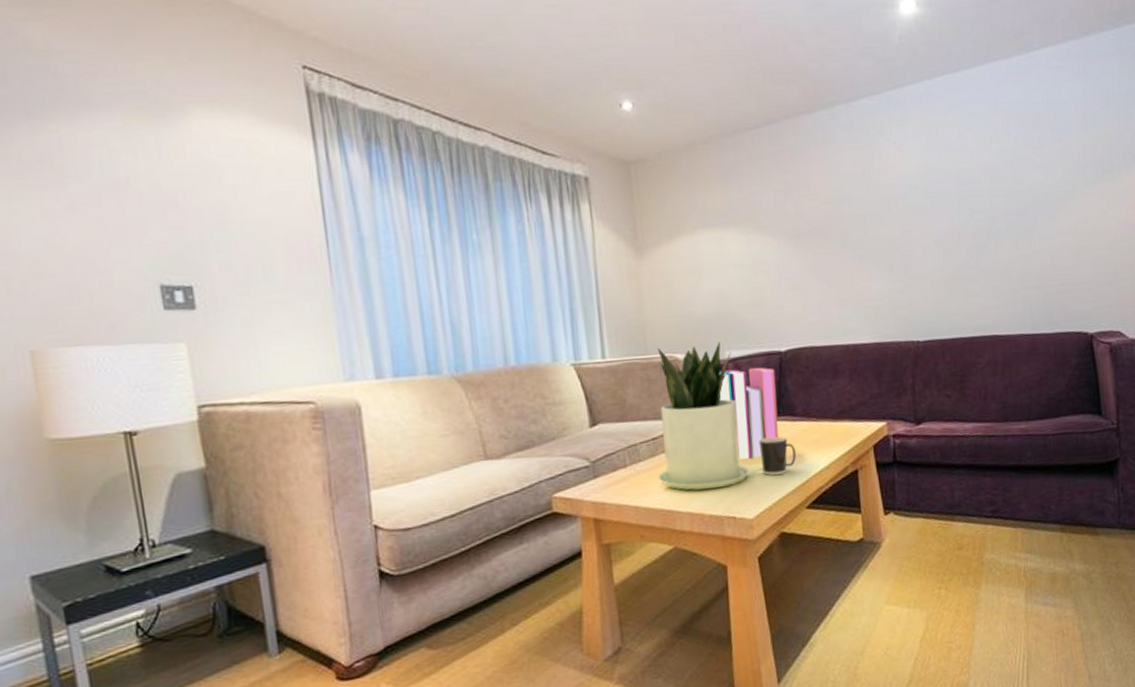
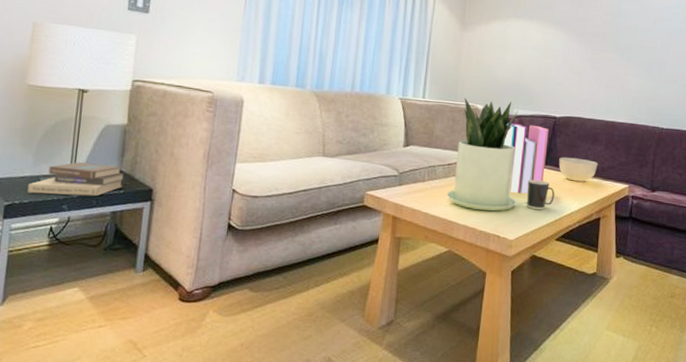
books: none [89,525,222,585] -> present [27,162,125,197]
bowl: none [794,399,845,431] -> present [559,157,598,182]

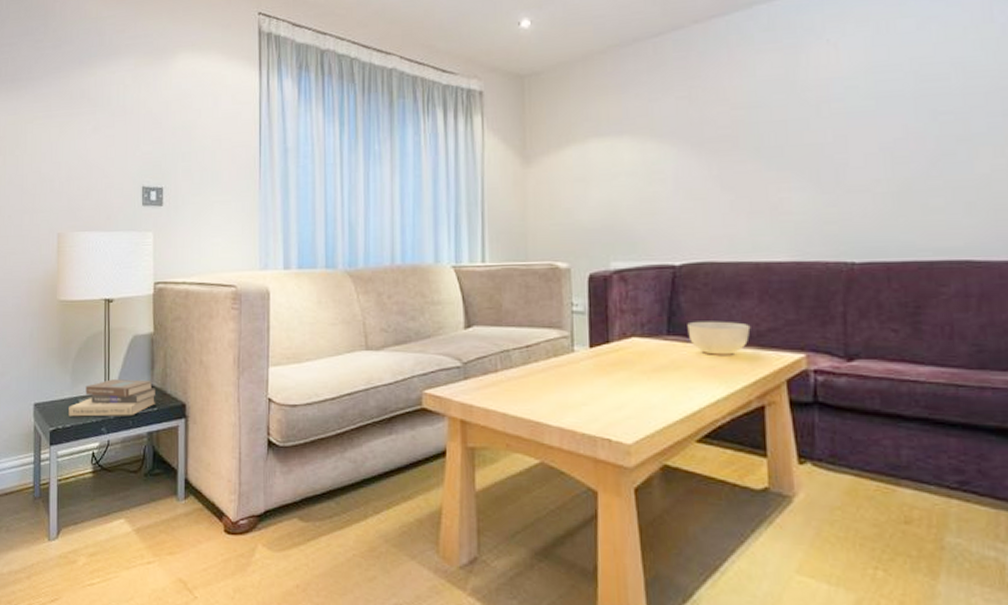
planter: present [447,97,518,212] -> none [529,252,631,406]
books: present [503,123,549,194] -> none [601,280,668,379]
mug: present [526,179,555,211] -> none [643,357,687,401]

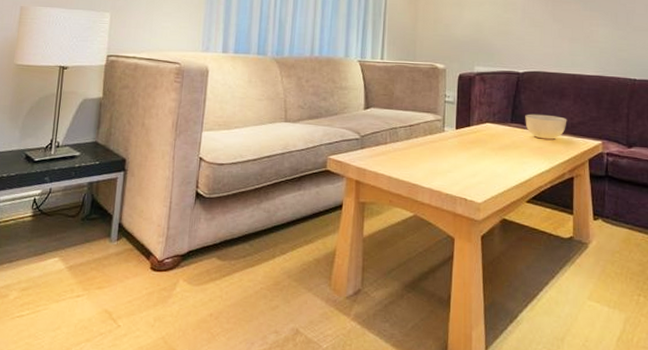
books: present [69,379,157,417] -> none [14,135,100,168]

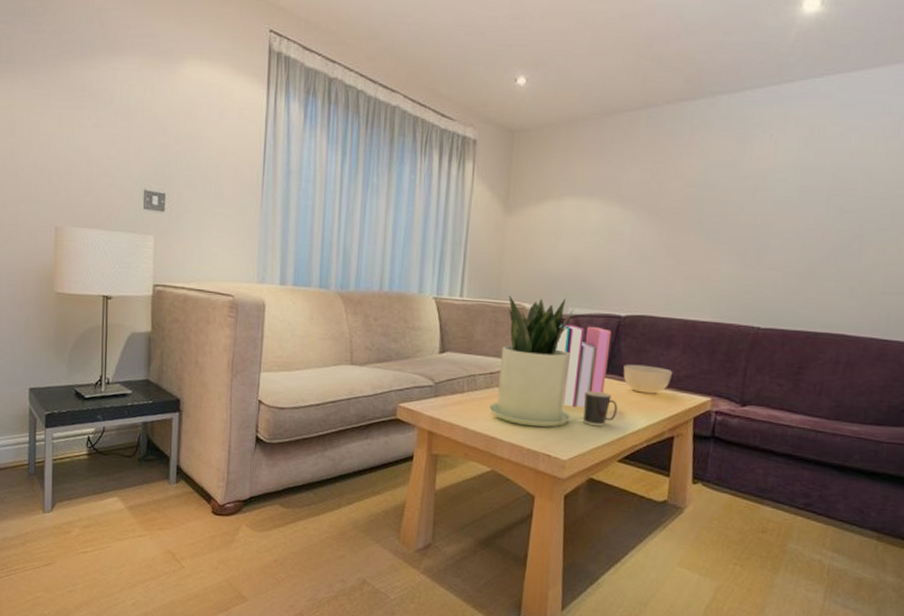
planter: none [410,57,483,173] -> present [489,295,574,427]
books: none [466,81,513,154] -> present [556,324,612,408]
mug: none [492,138,522,171] -> present [583,390,617,427]

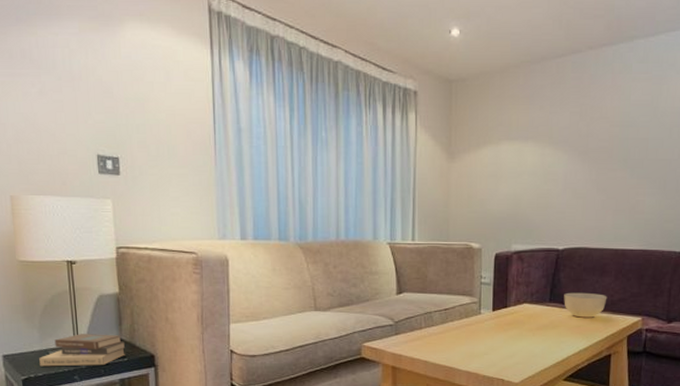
books: none [64,371,152,407] -> present [39,334,126,367]
planter: present [489,295,574,427] -> none [446,236,520,355]
books: present [556,324,612,408] -> none [502,260,552,335]
mug: present [583,390,617,427] -> none [530,319,560,351]

